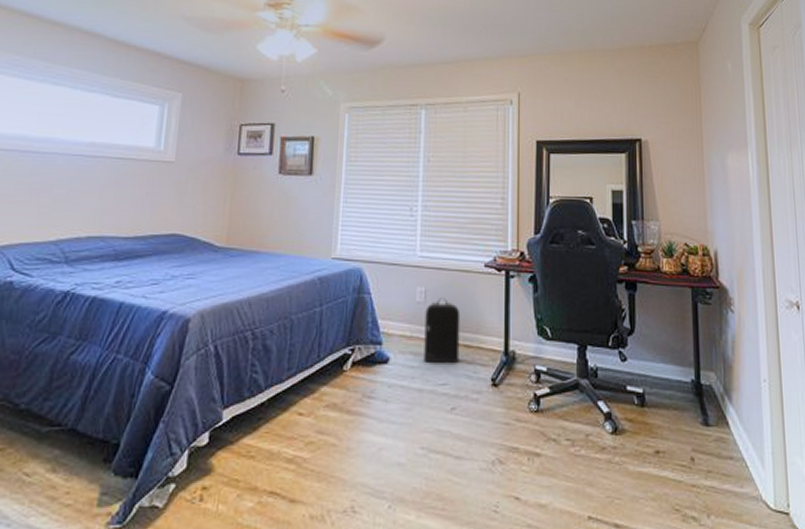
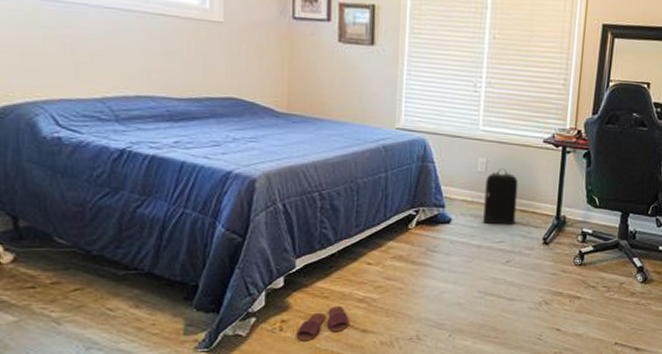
slippers: none [217,469,276,515] -> present [296,307,349,341]

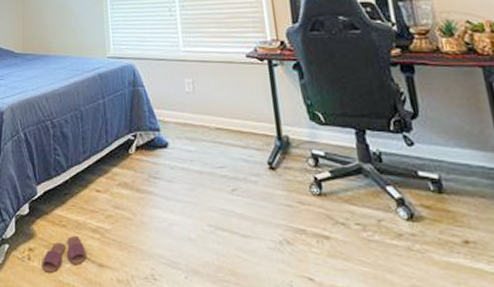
backpack: present [483,168,519,224] -> none [195,87,234,147]

